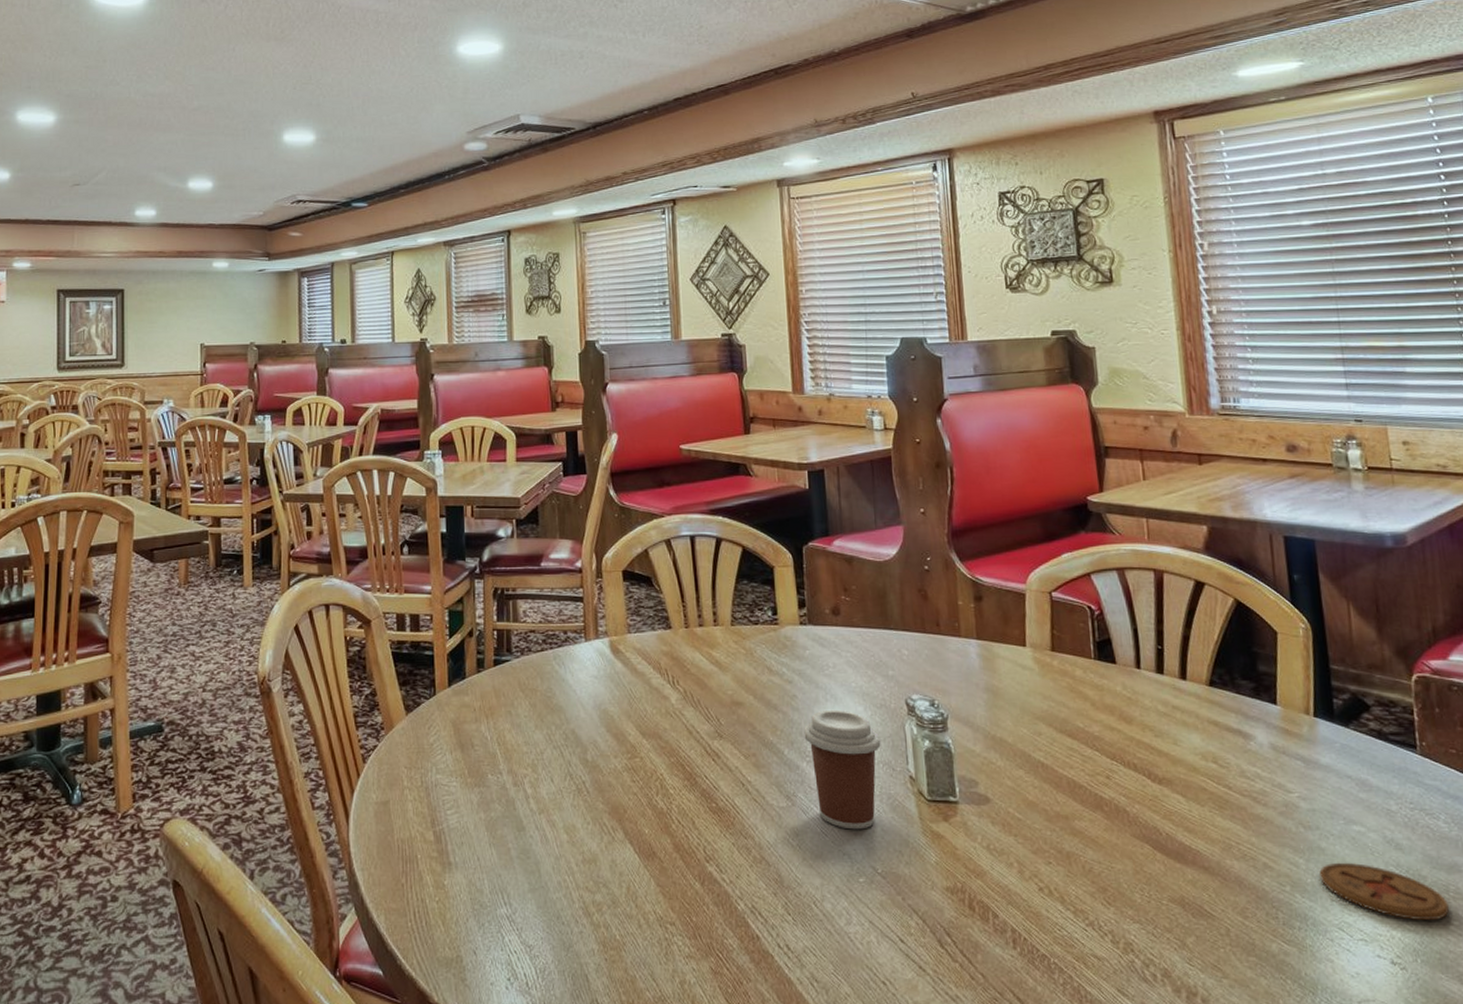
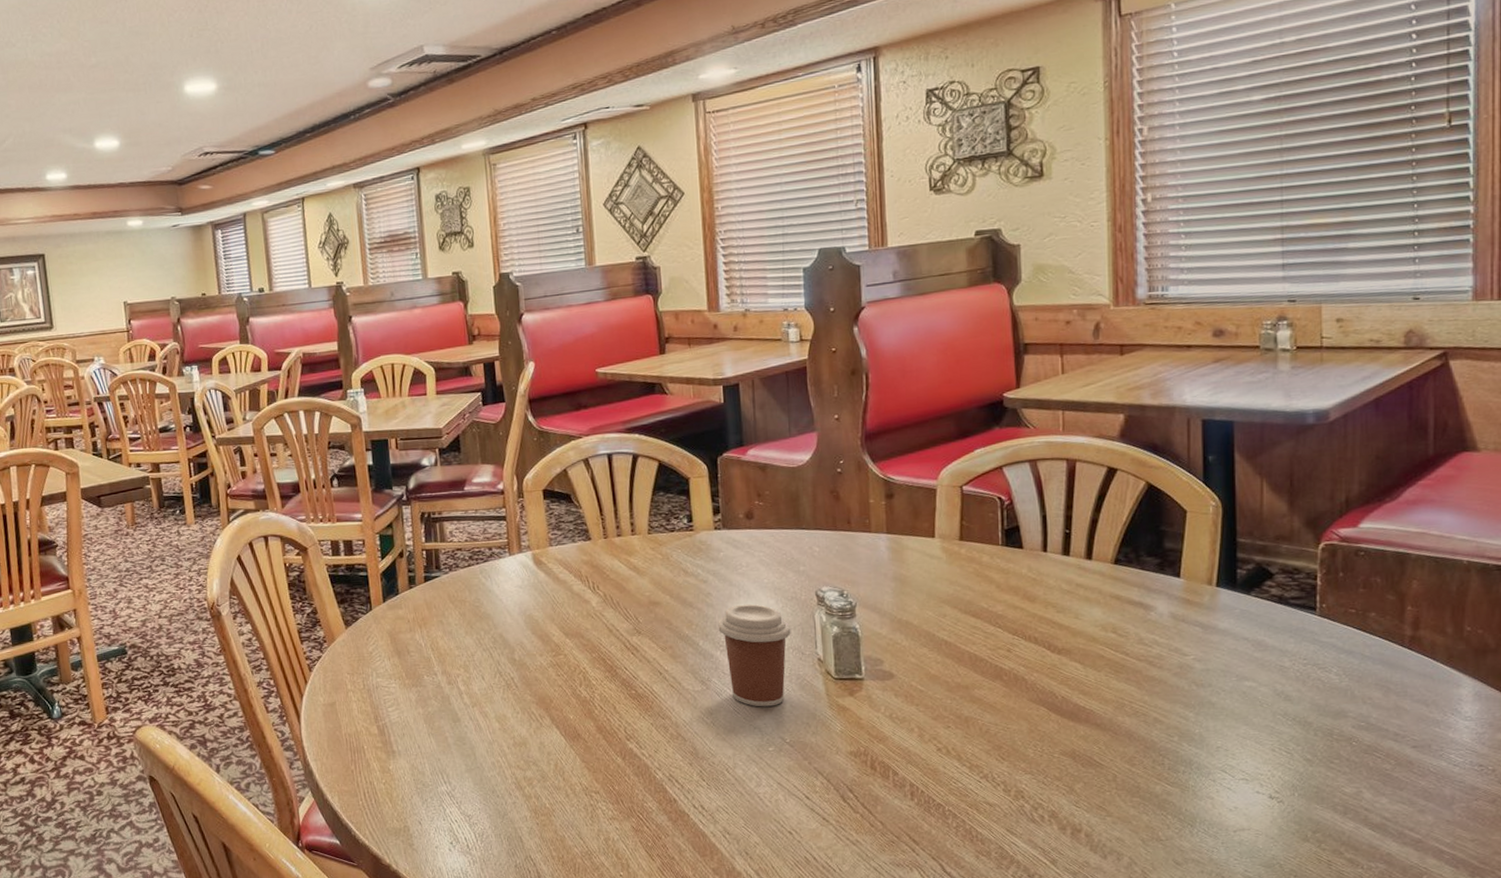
coaster: present [1319,862,1450,920] -> none [1208,713,1332,760]

